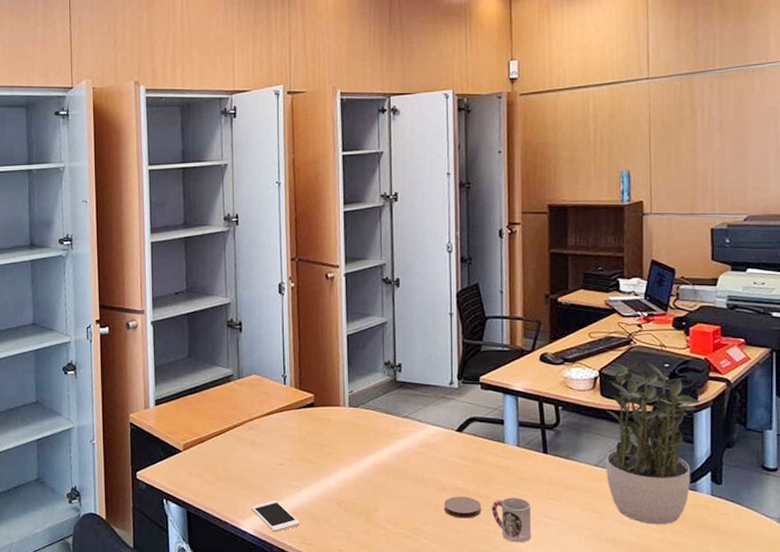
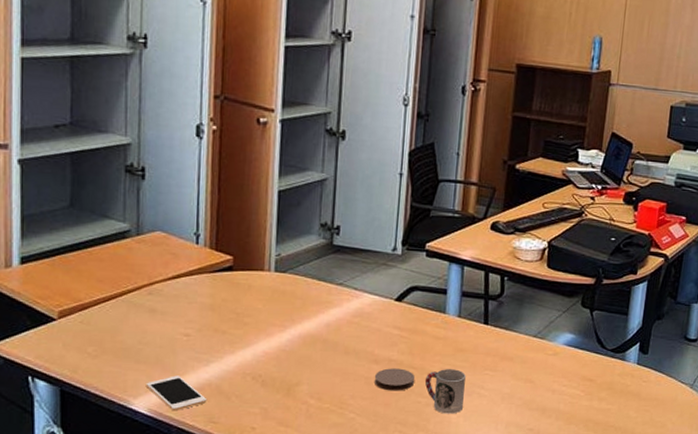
potted plant: present [606,358,701,525] -> none [543,231,640,393]

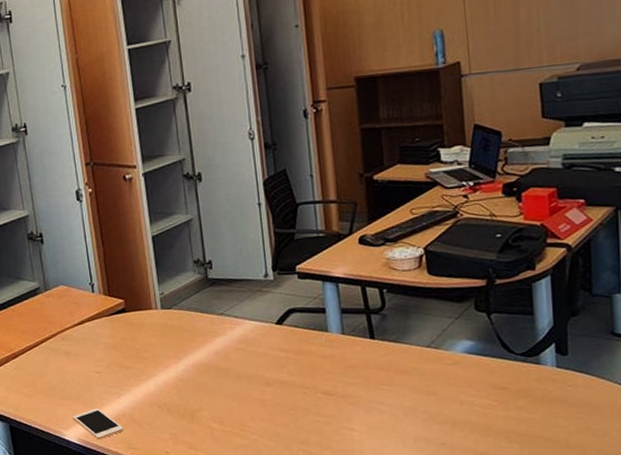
coaster: present [374,368,416,391] -> none [269,389,310,412]
cup: present [424,369,466,414] -> none [319,386,365,432]

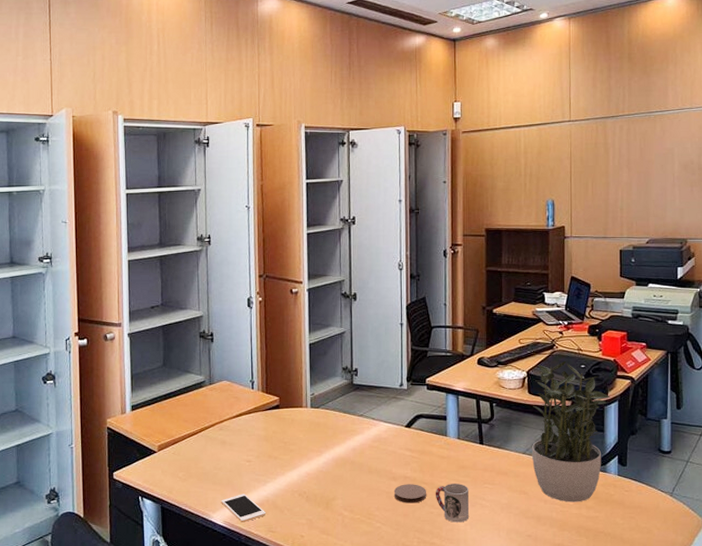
coaster: none [269,389,310,412] -> present [393,484,427,503]
cup: none [319,386,365,432] -> present [435,484,470,523]
potted plant: none [436,230,539,403] -> present [532,360,610,502]

